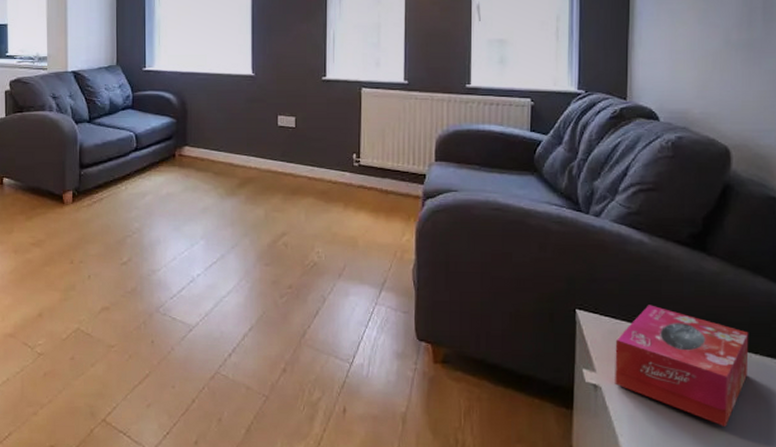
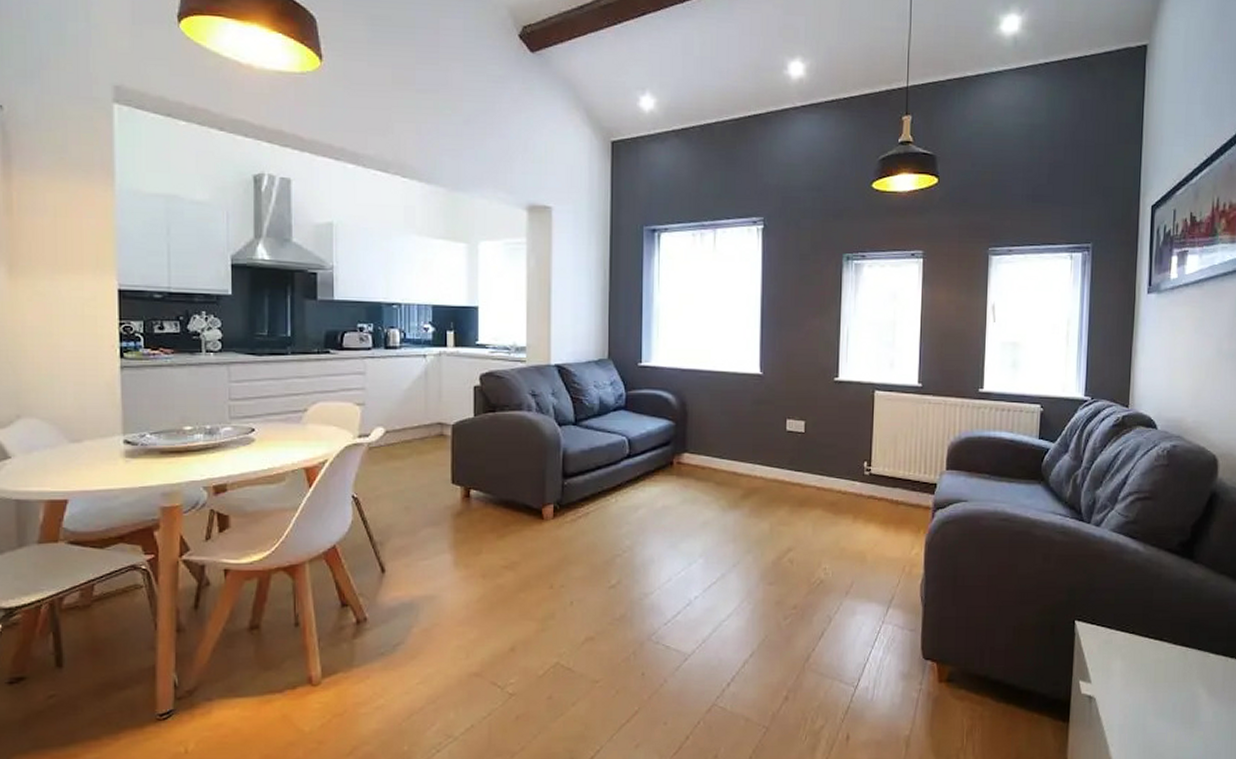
tissue box: present [615,305,749,427] -> none [1108,613,1227,730]

